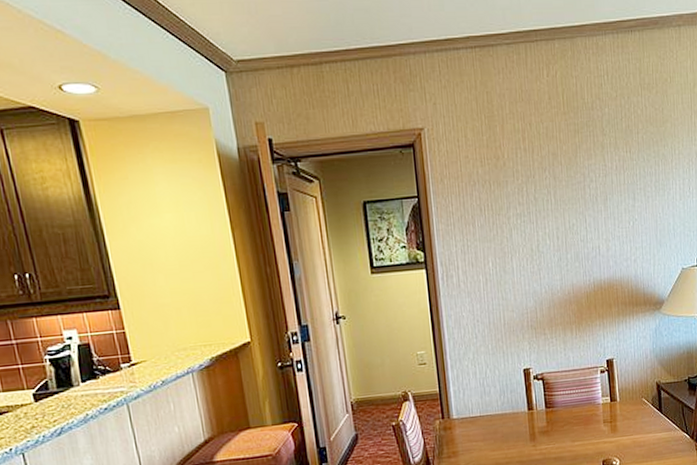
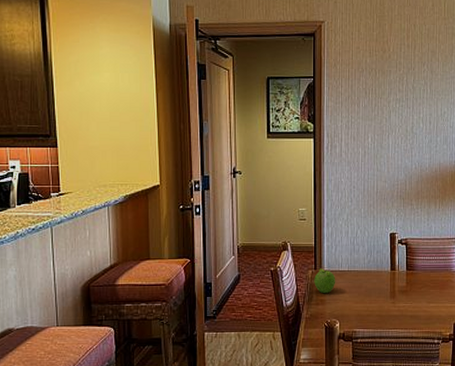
fruit: none [442,416,468,445] -> present [314,268,336,294]

